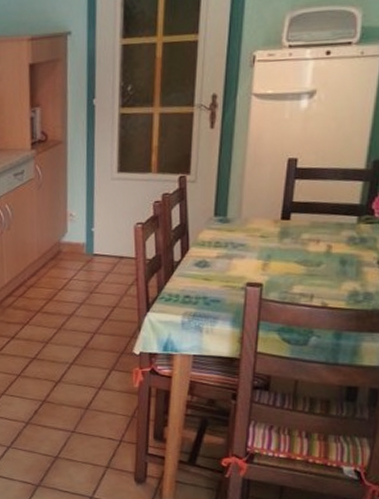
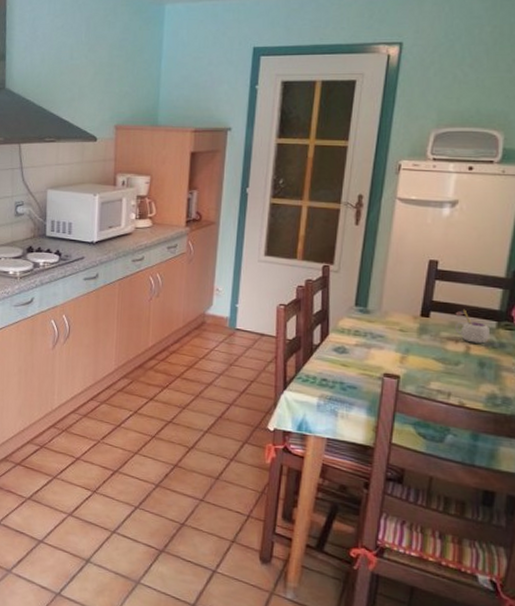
mug: none [315,207,350,242] -> present [455,309,490,344]

